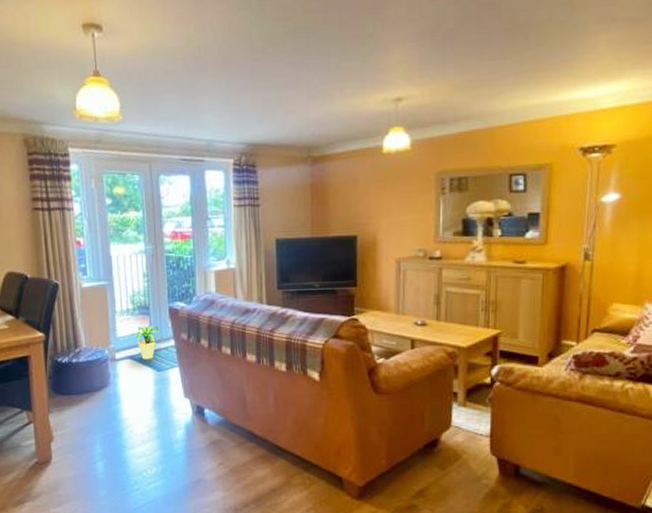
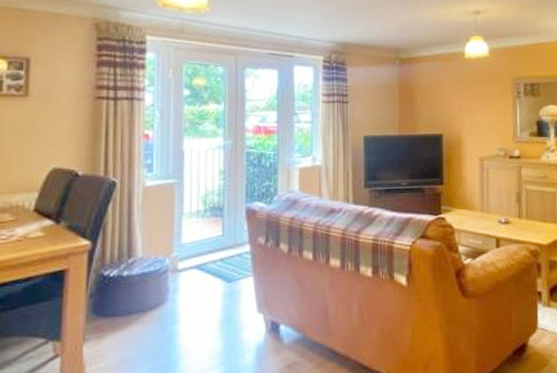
potted plant: present [130,326,160,359] -> none [198,229,234,269]

